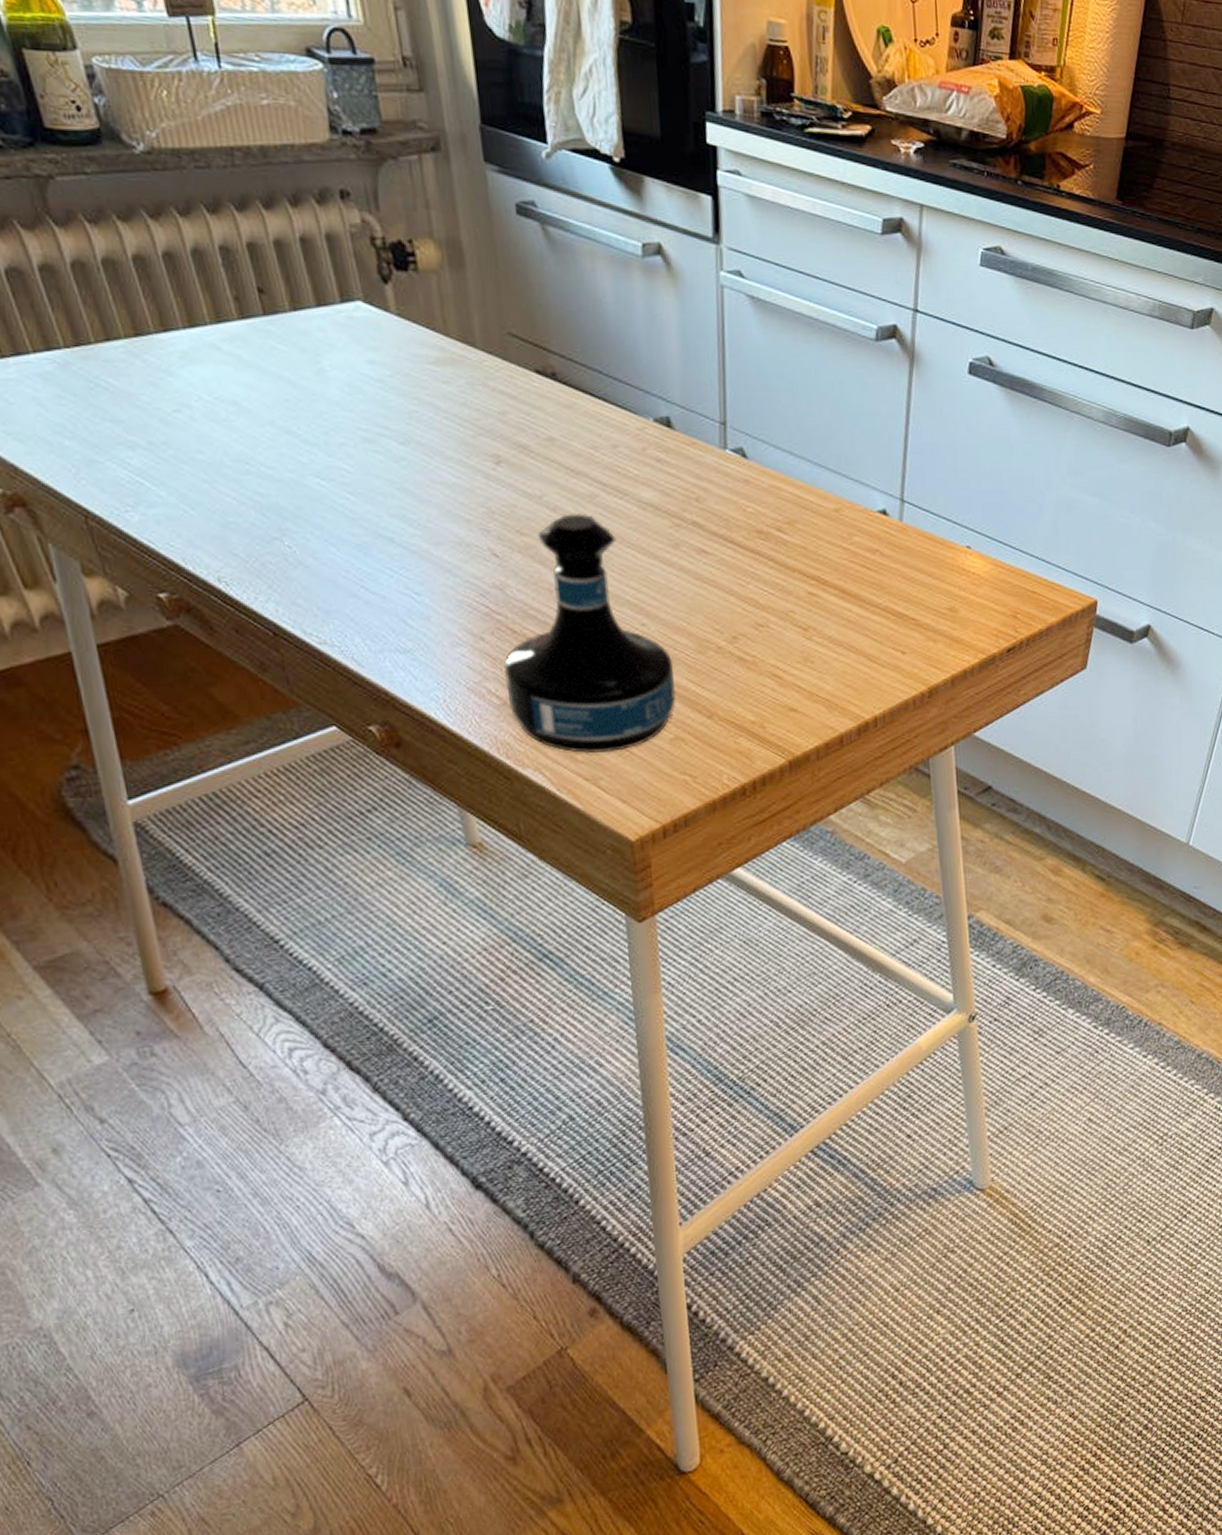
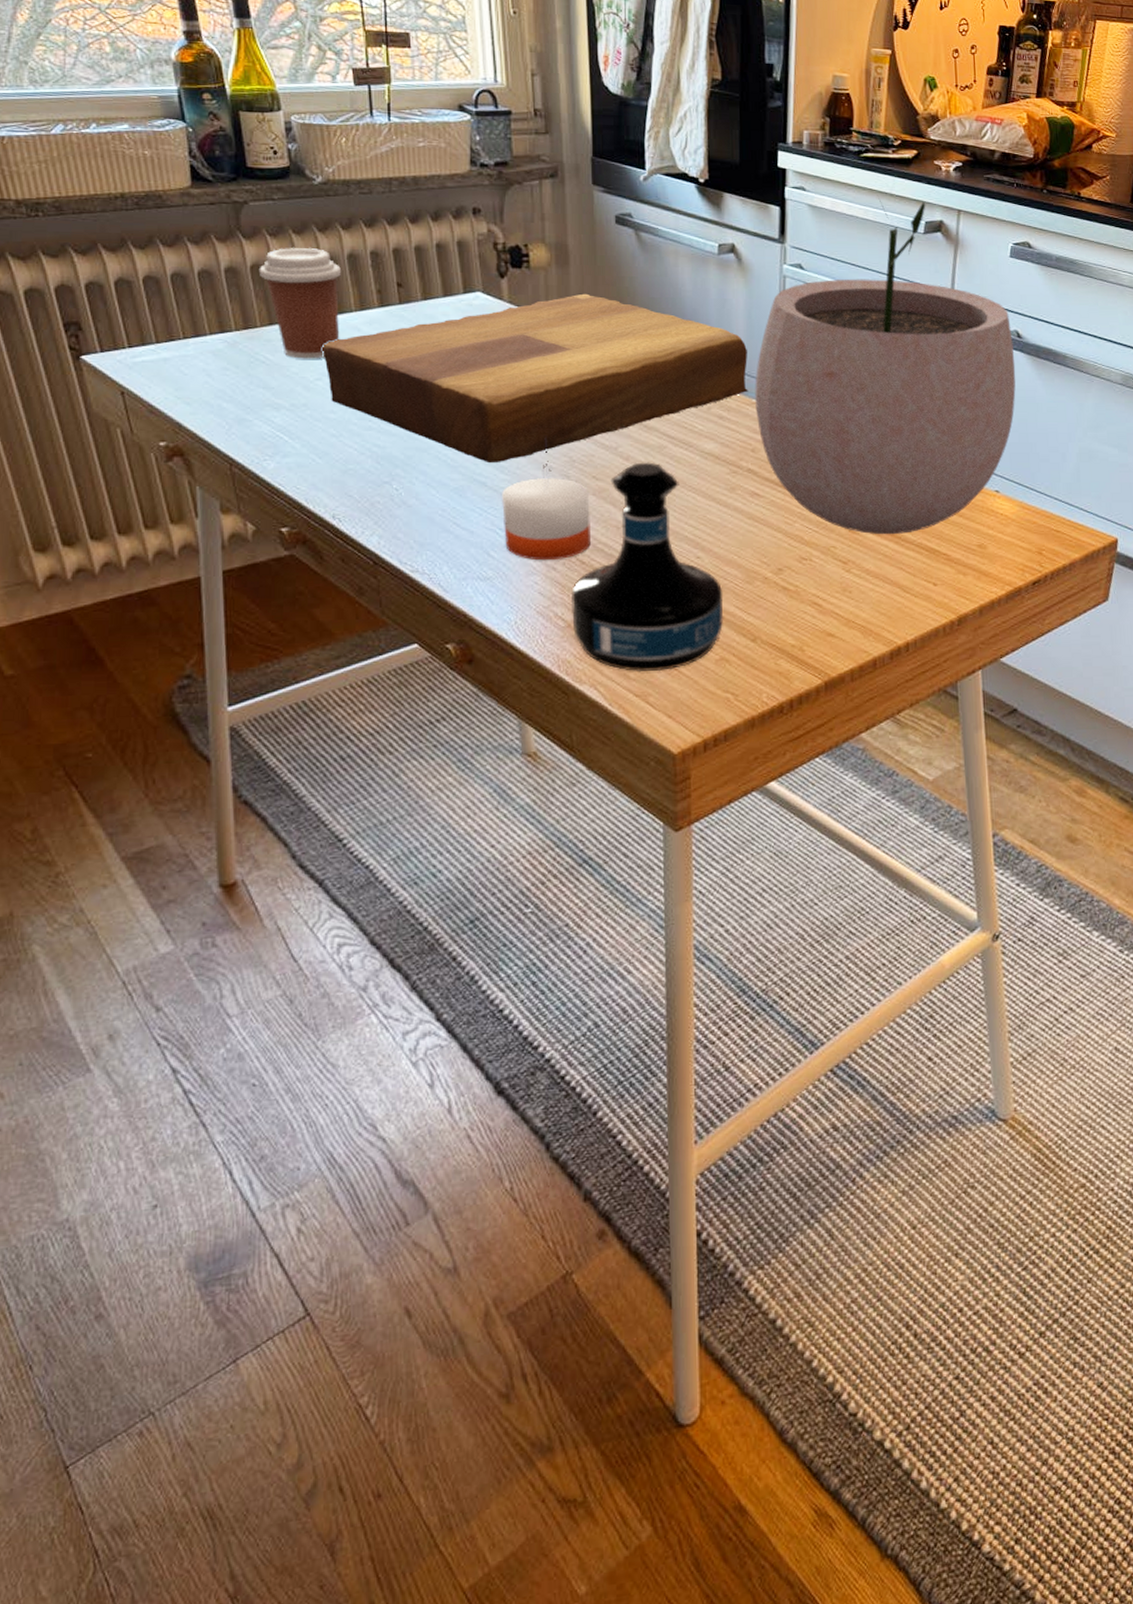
coffee cup: none [81,239,197,385] -> present [258,248,341,359]
cutting board: none [176,304,688,515] -> present [322,293,748,464]
candle: none [413,515,521,630] -> present [502,463,591,561]
plant pot: none [694,183,988,598] -> present [755,195,1016,535]

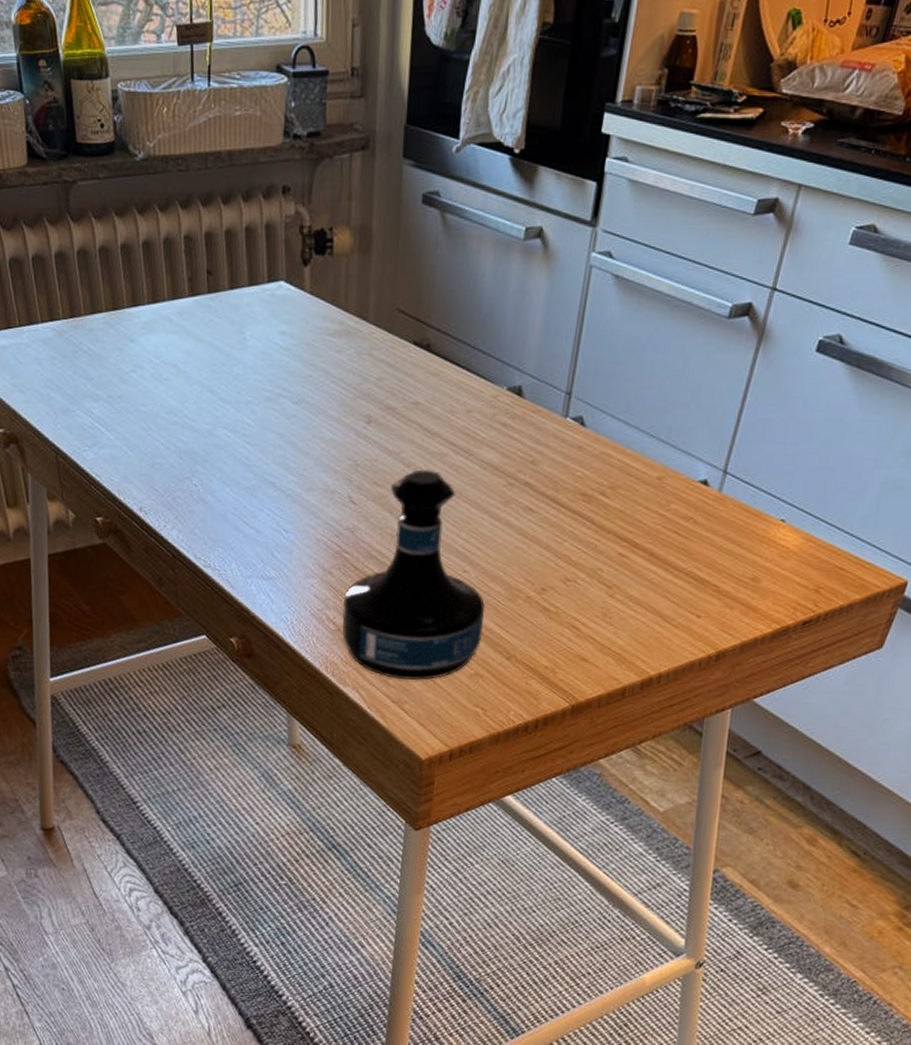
coffee cup: present [258,248,341,359] -> none [84,231,157,350]
cutting board: present [322,293,748,464] -> none [137,284,542,464]
candle: present [502,463,591,561] -> none [288,466,369,565]
plant pot: present [755,195,1016,535] -> none [541,166,835,561]

